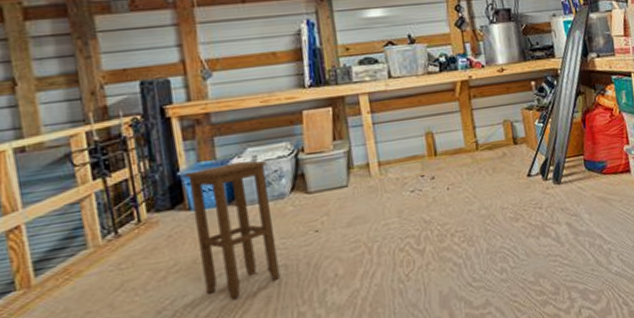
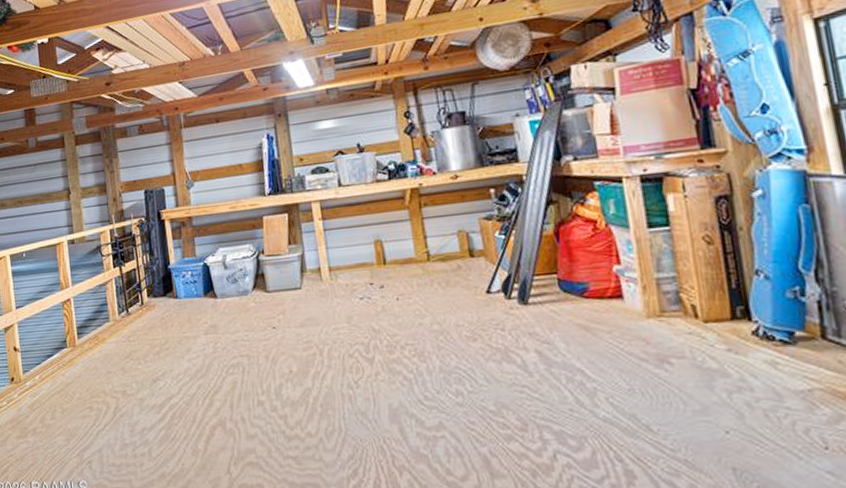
stool: present [184,161,281,299] -> none [173,259,244,379]

